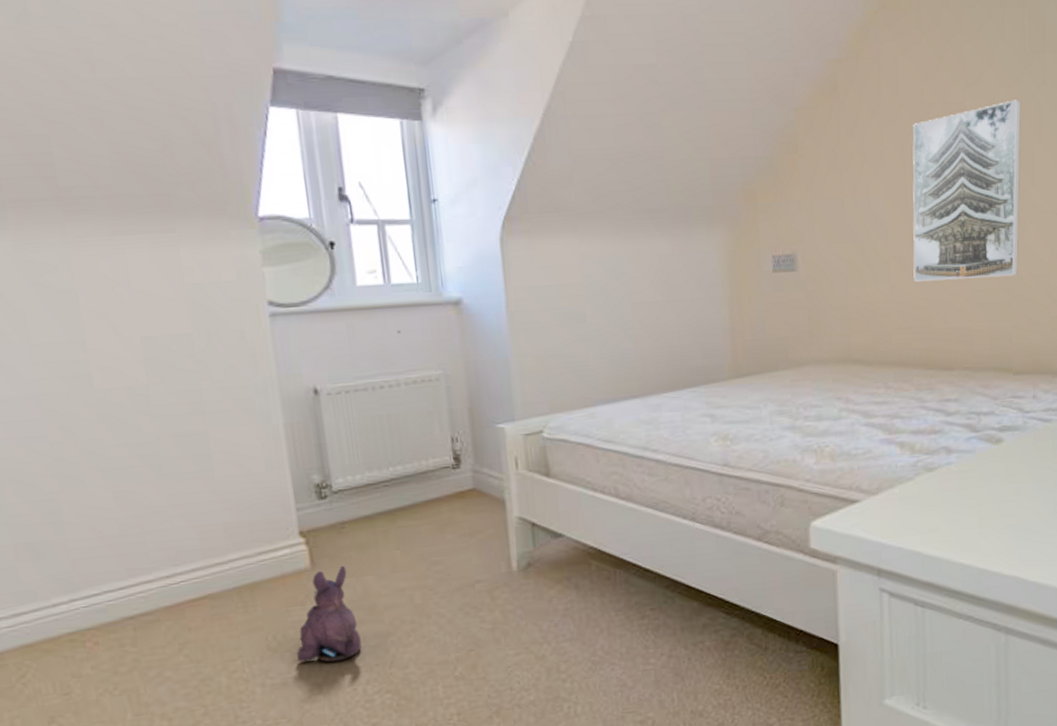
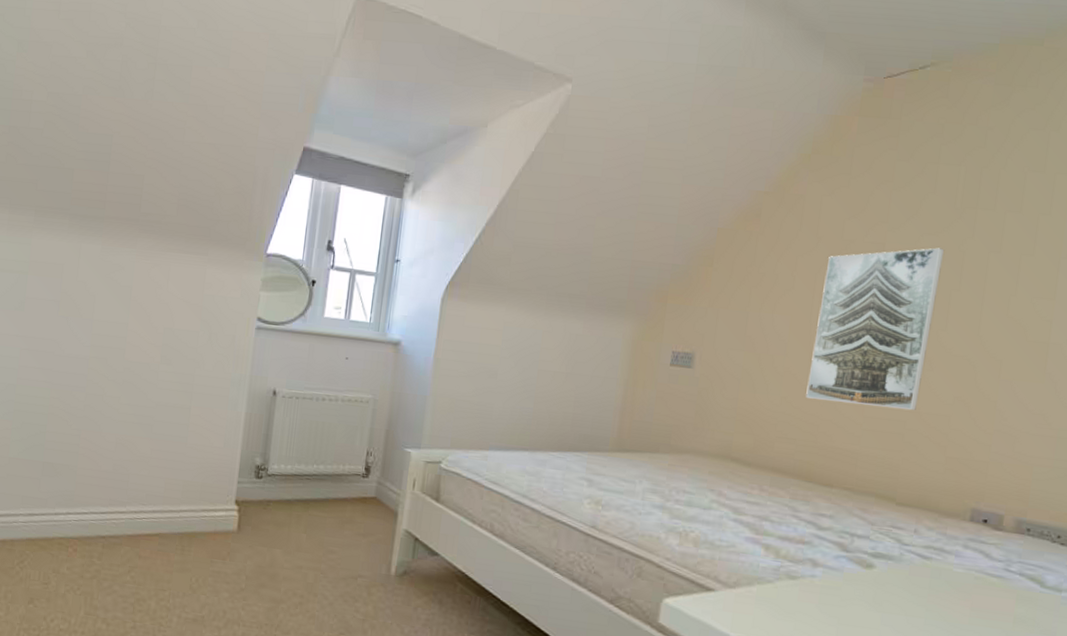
plush toy: present [296,565,362,663] -> none [208,535,263,614]

